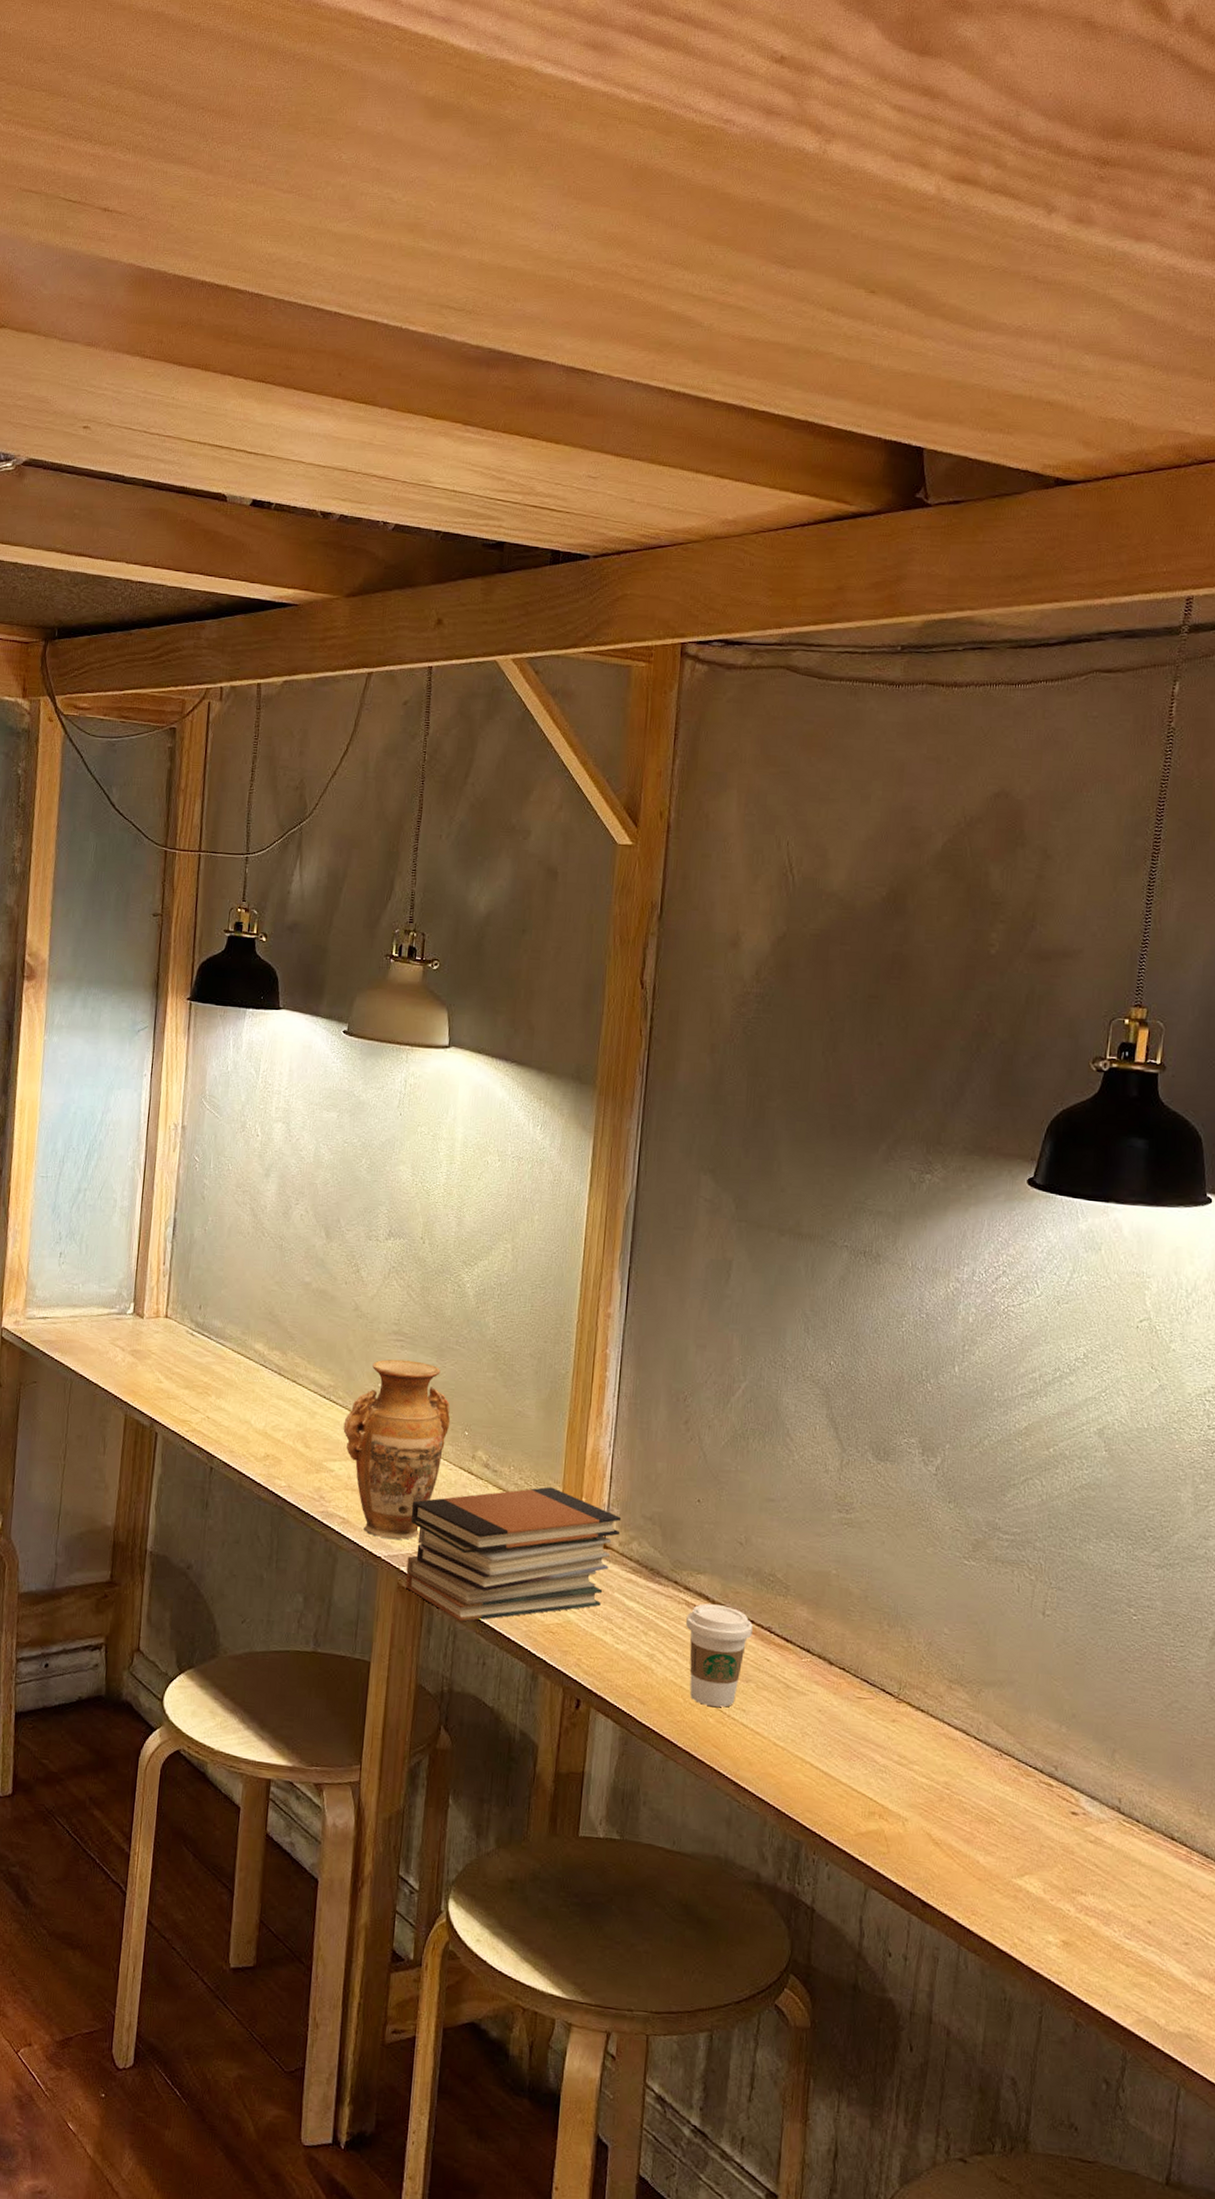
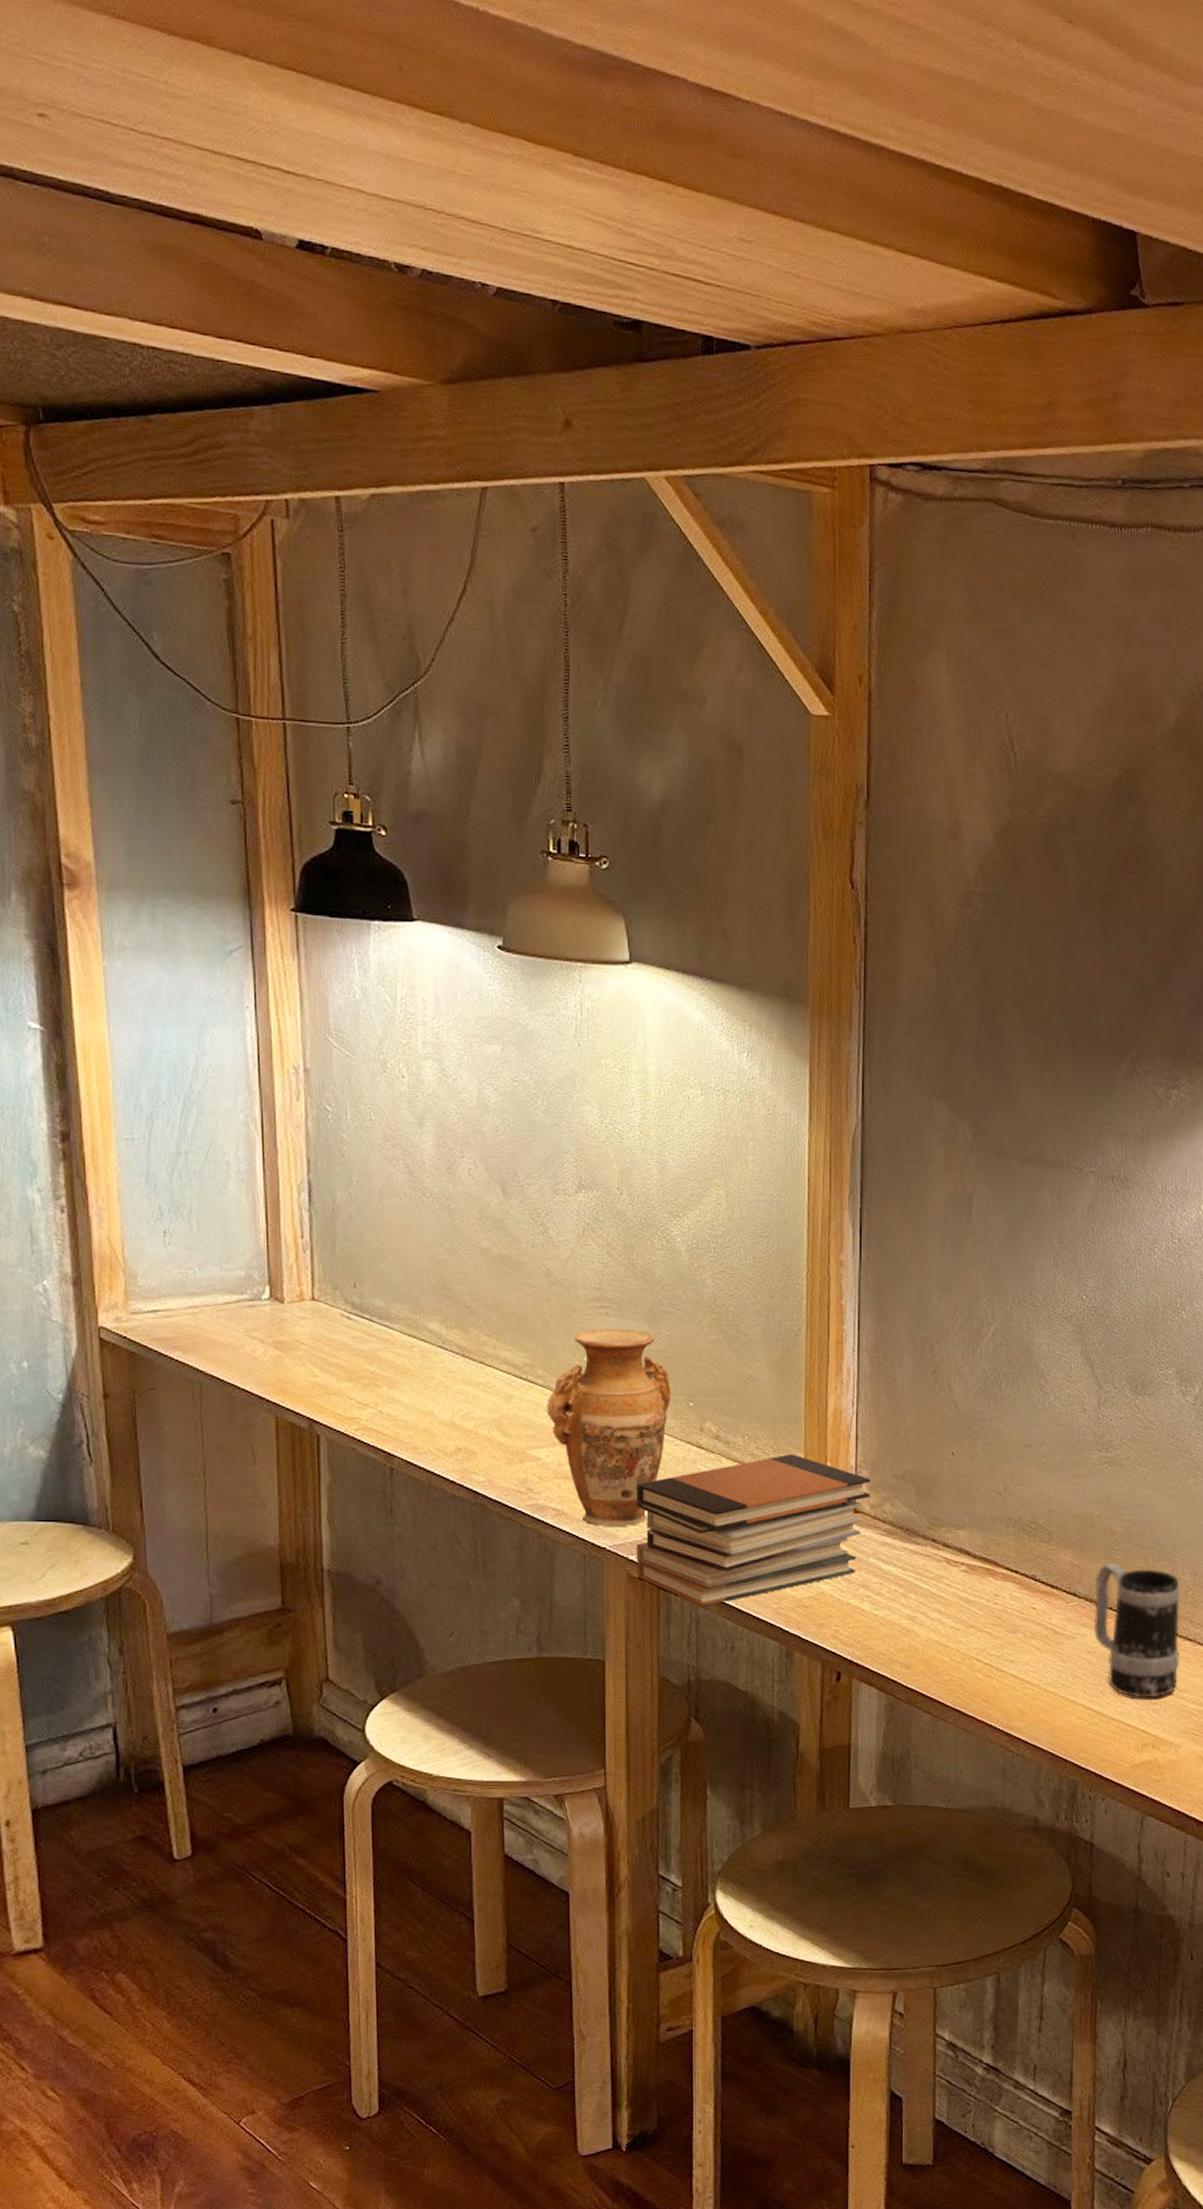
coffee cup: present [686,1603,753,1707] -> none [948,1559,1017,1661]
mug: none [826,1622,915,1766] -> present [1093,1562,1181,1698]

